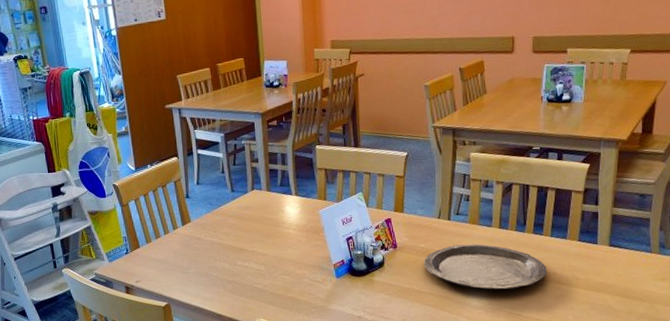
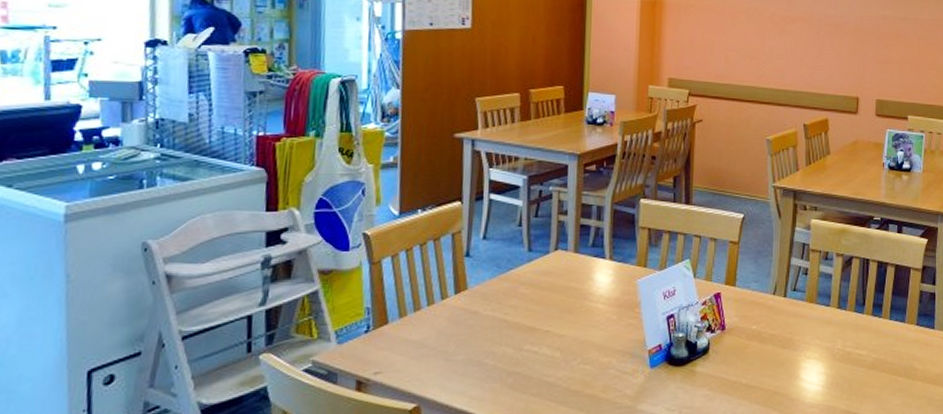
plate: present [424,244,547,290] -> none [755,326,885,383]

